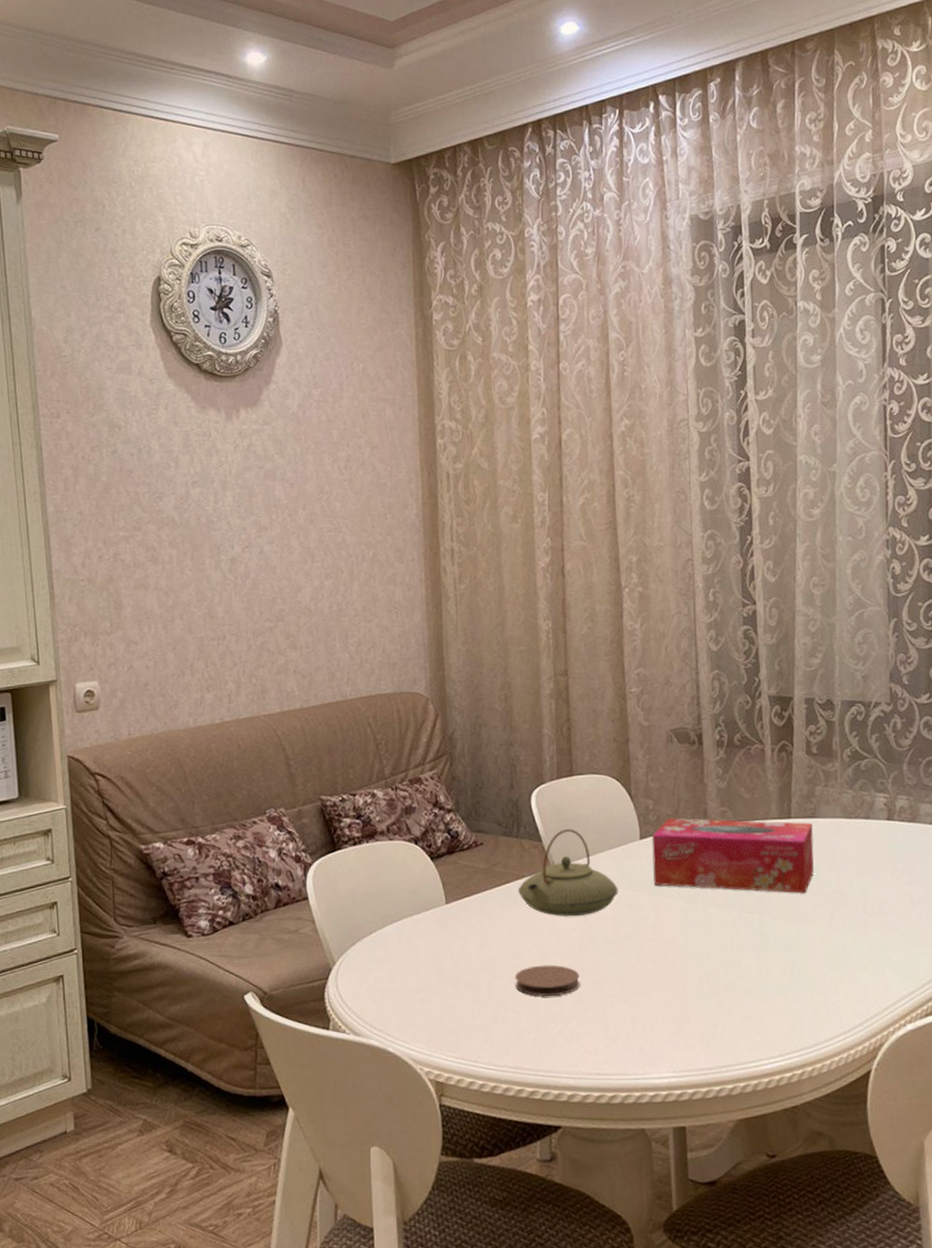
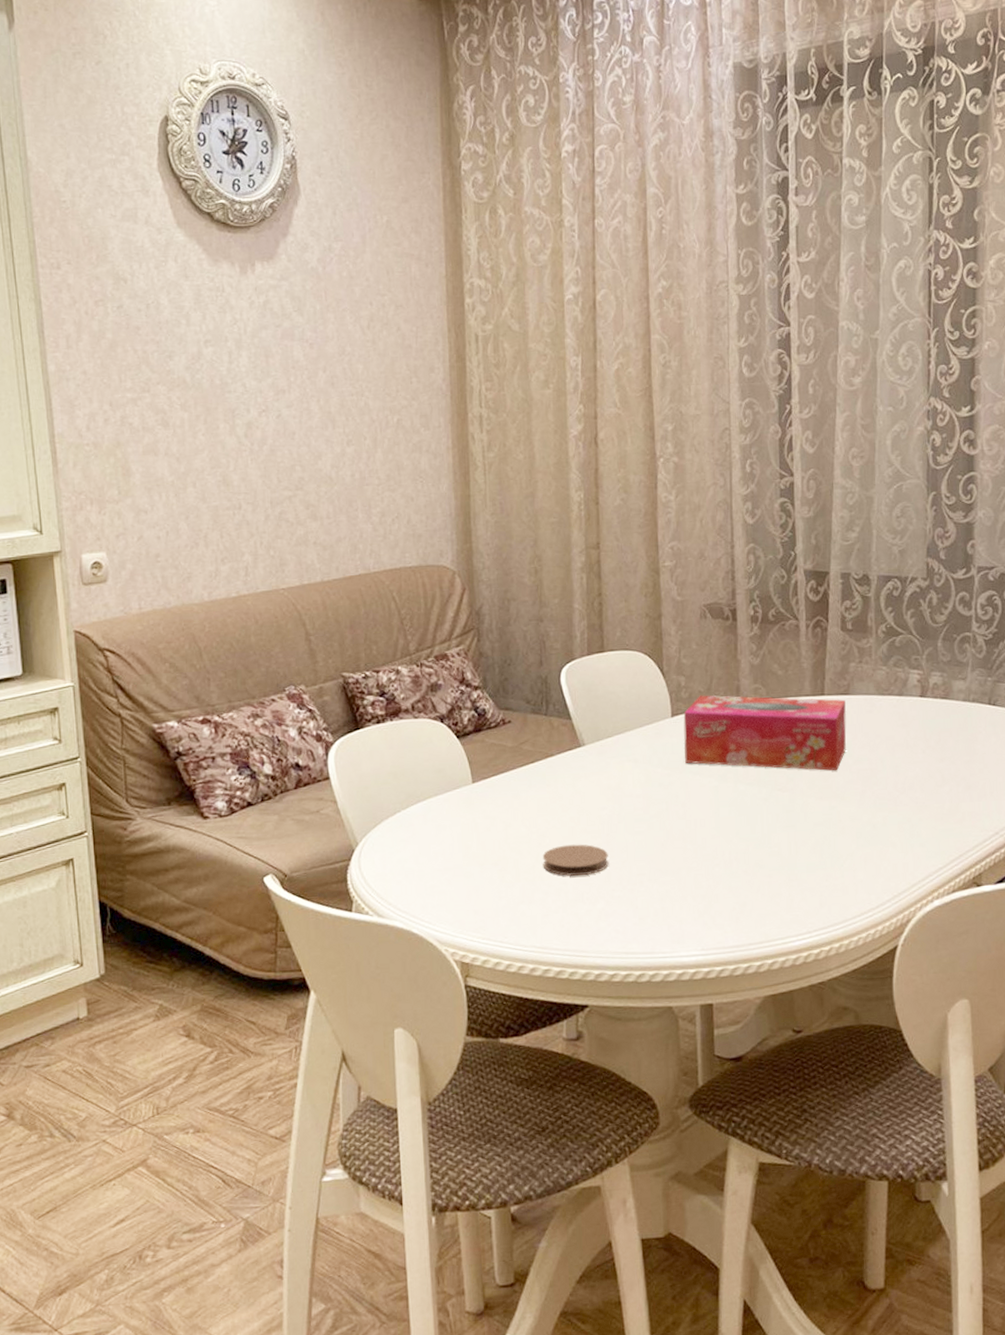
teapot: present [518,829,618,917] -> none [547,706,649,796]

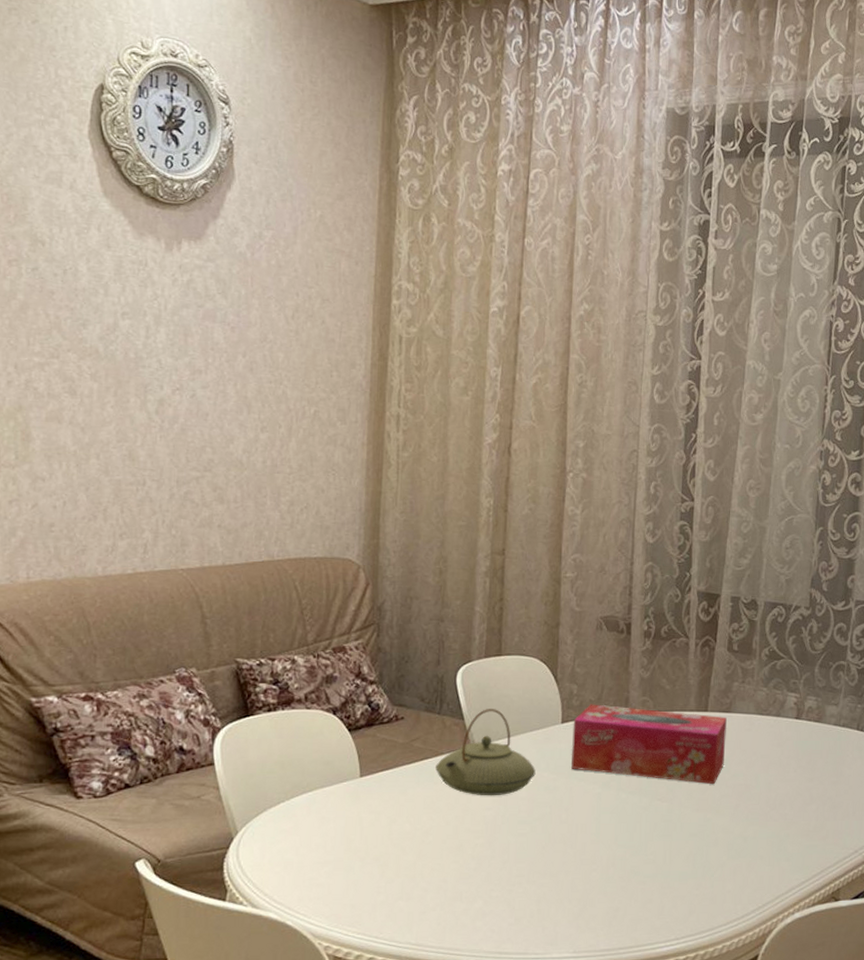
coaster: present [542,844,609,876] -> none [424,843,490,875]
teapot: none [547,706,649,796] -> present [436,709,536,796]

